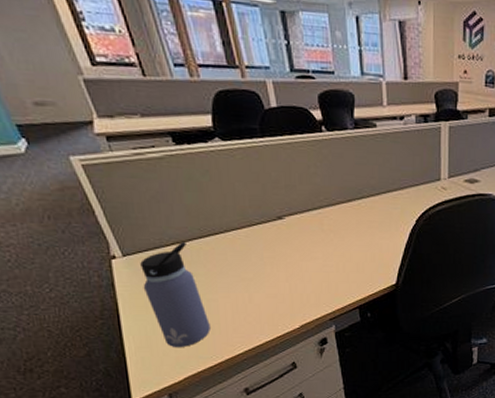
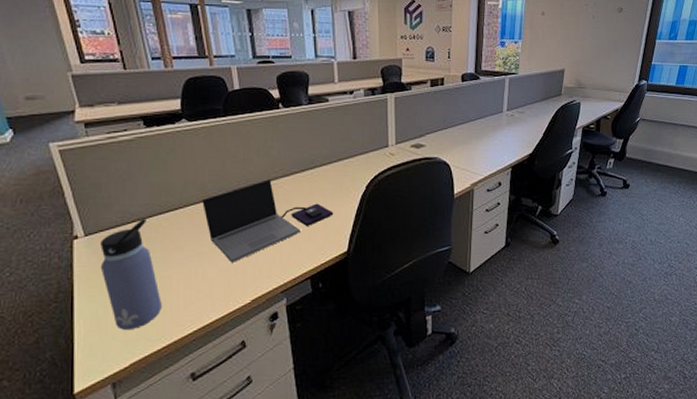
laptop computer: none [244,208,382,289] -> present [202,179,334,263]

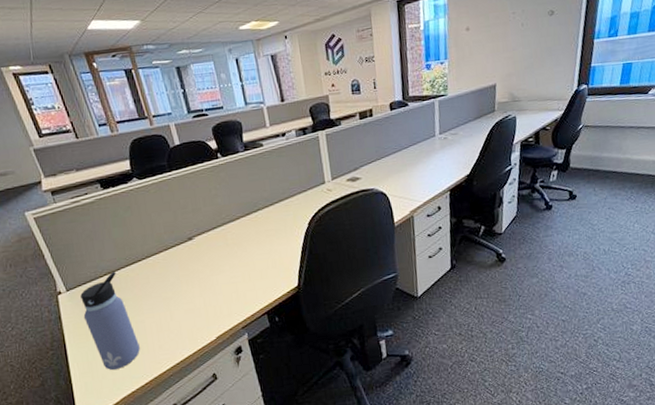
laptop computer: present [202,179,334,263] -> none [161,225,281,305]

